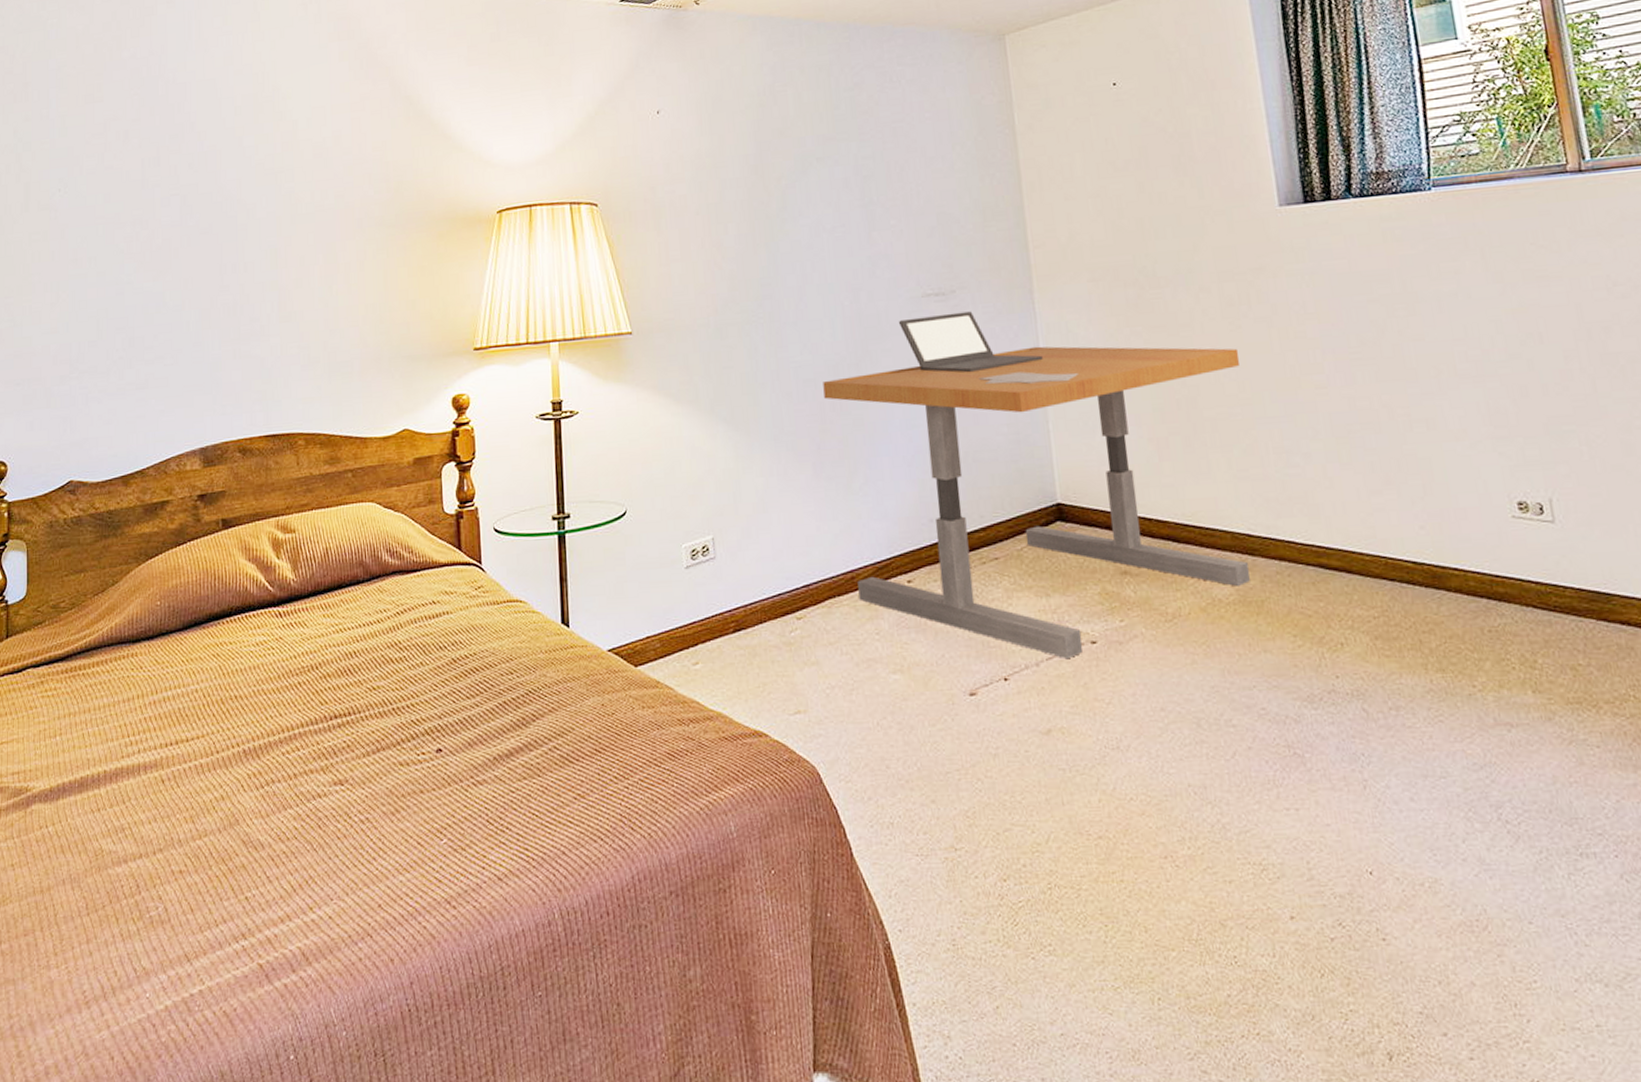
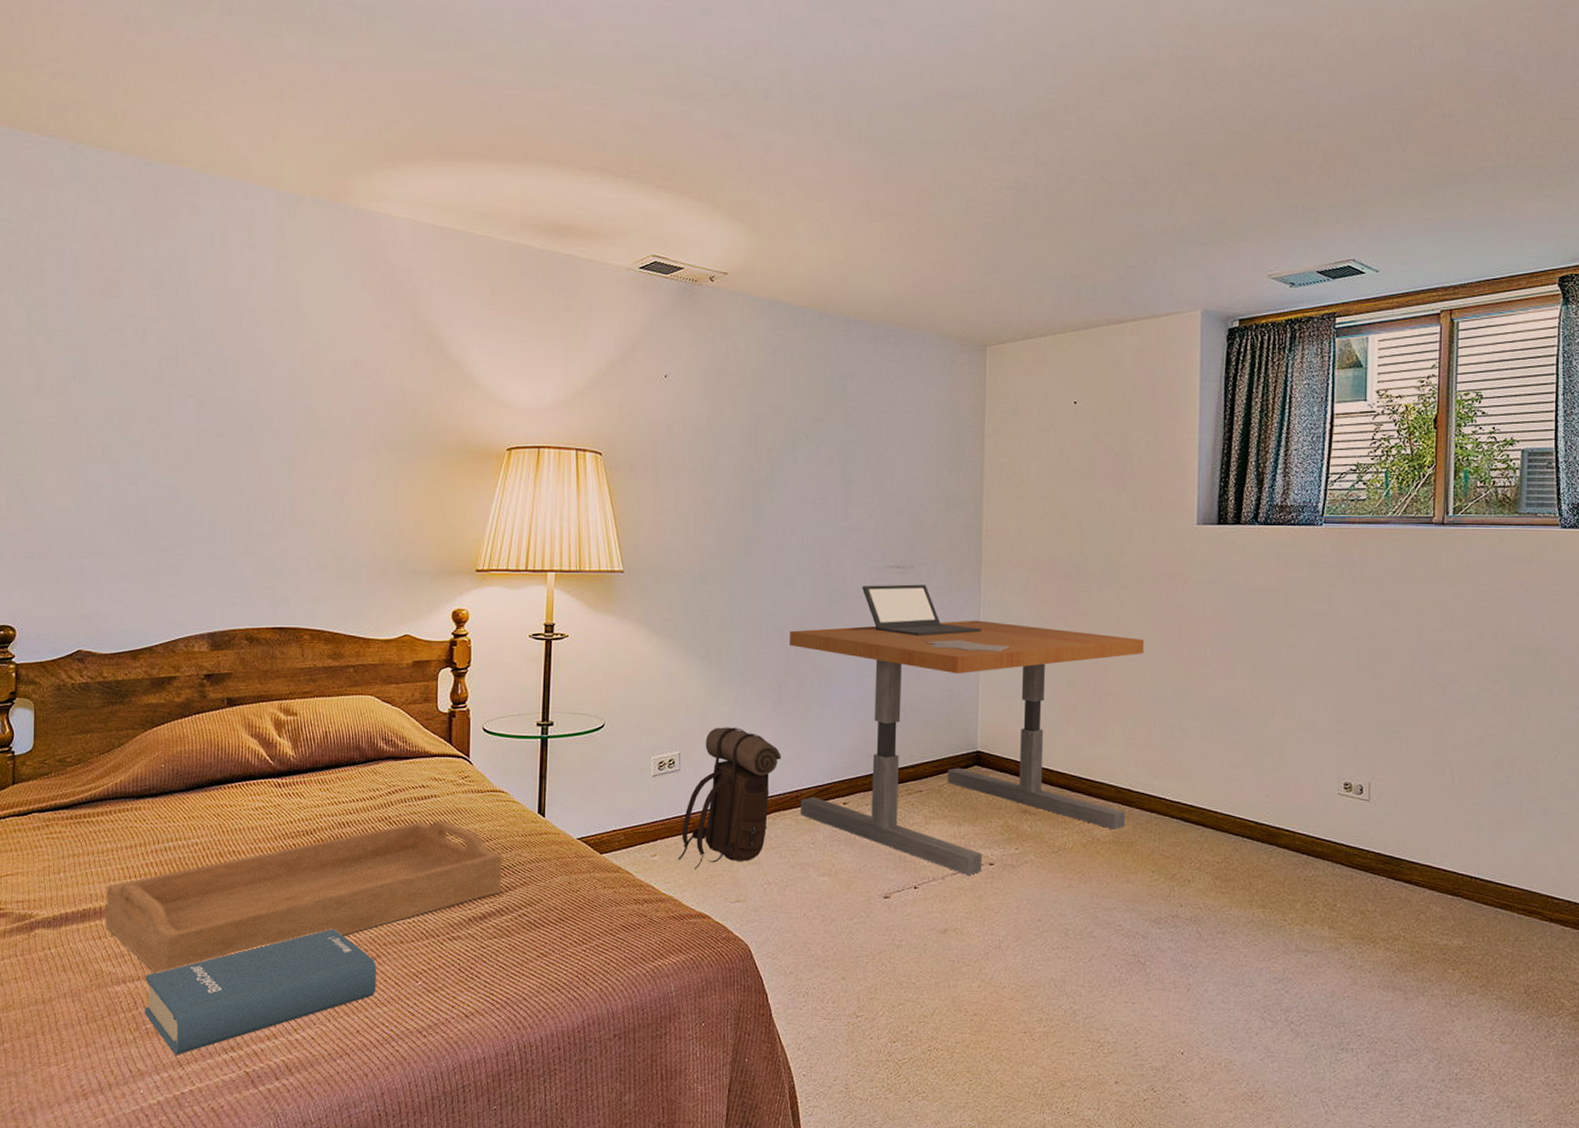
serving tray: none [103,640,527,849] -> present [105,820,503,974]
hardback book: none [147,780,397,948] -> present [145,928,376,1055]
backpack: none [724,501,830,678] -> present [678,727,781,870]

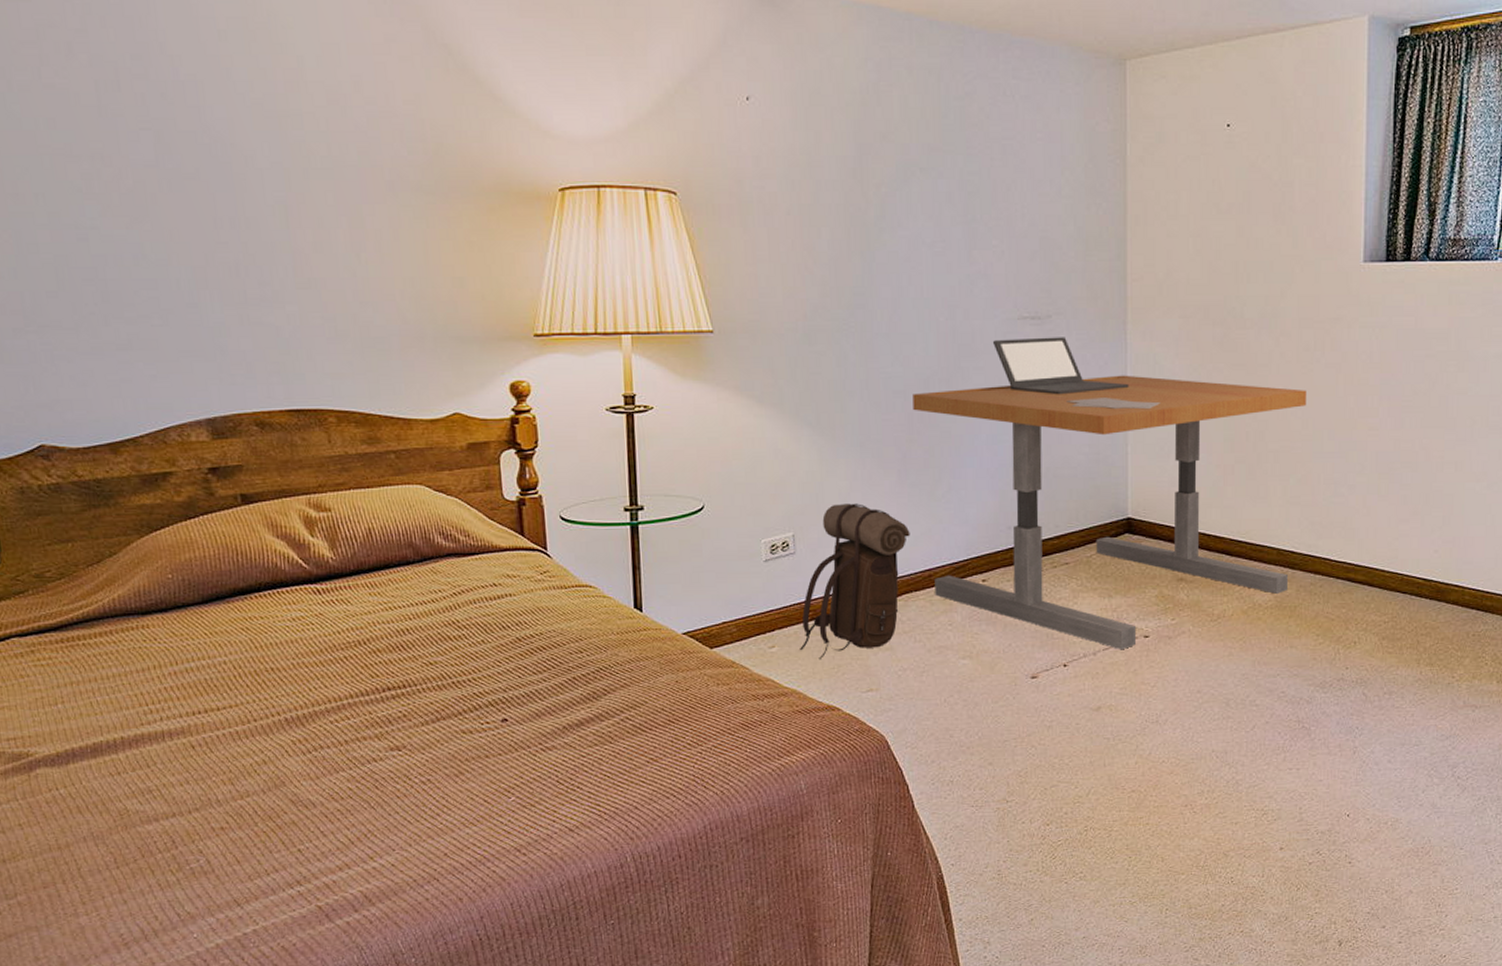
serving tray: present [105,820,503,974] -> none [118,620,598,808]
hardback book: present [145,928,376,1055] -> none [181,746,462,895]

